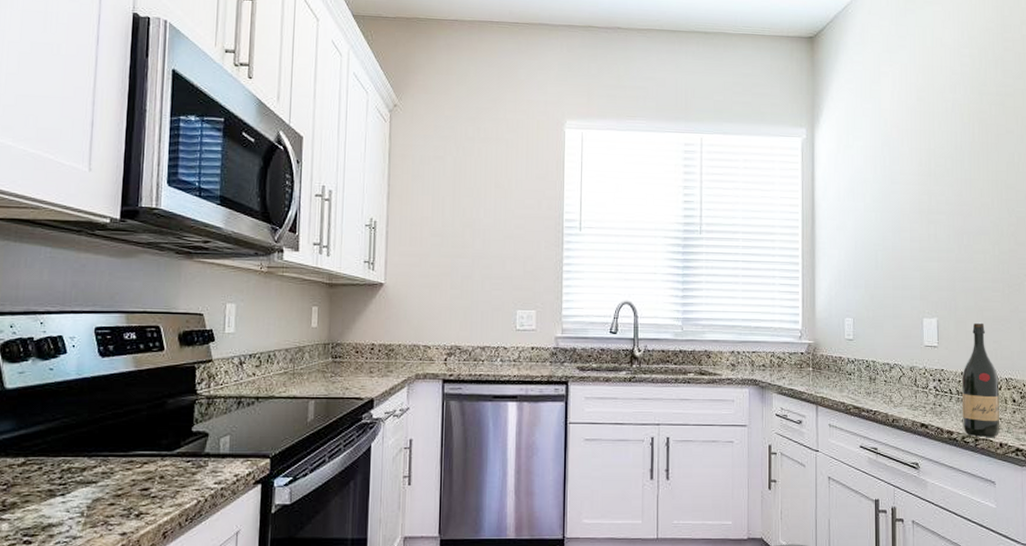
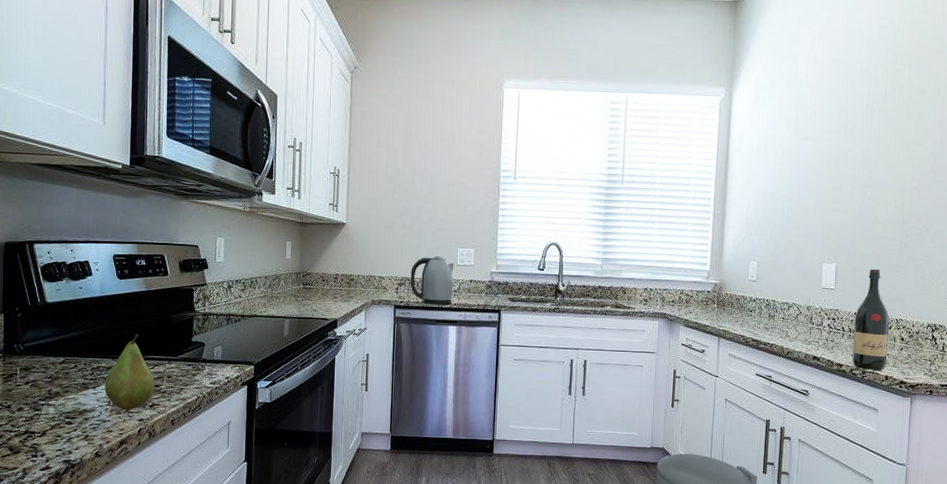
fruit: none [77,425,143,522] -> present [104,334,155,410]
kettle: none [461,320,513,378] -> present [410,256,454,305]

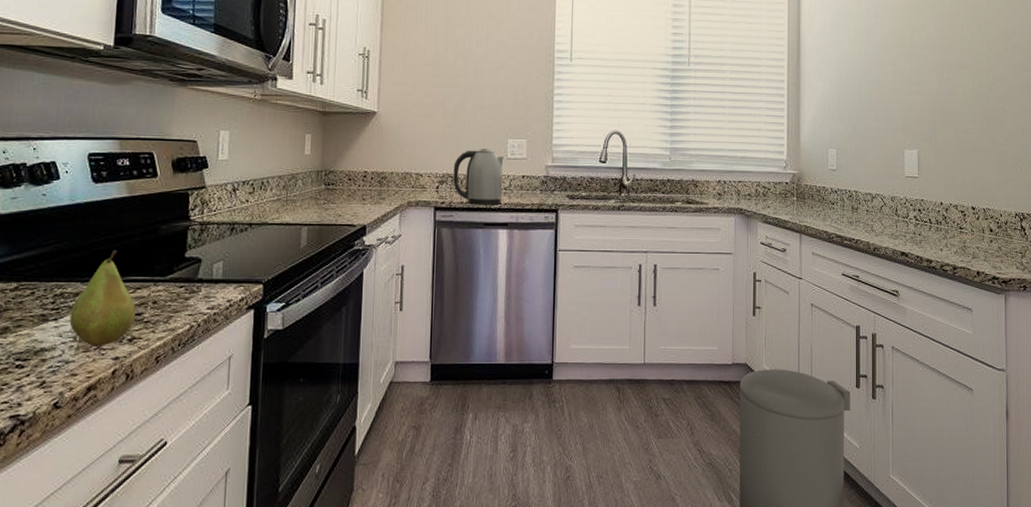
wine bottle: present [851,268,890,370] -> none [940,154,978,265]

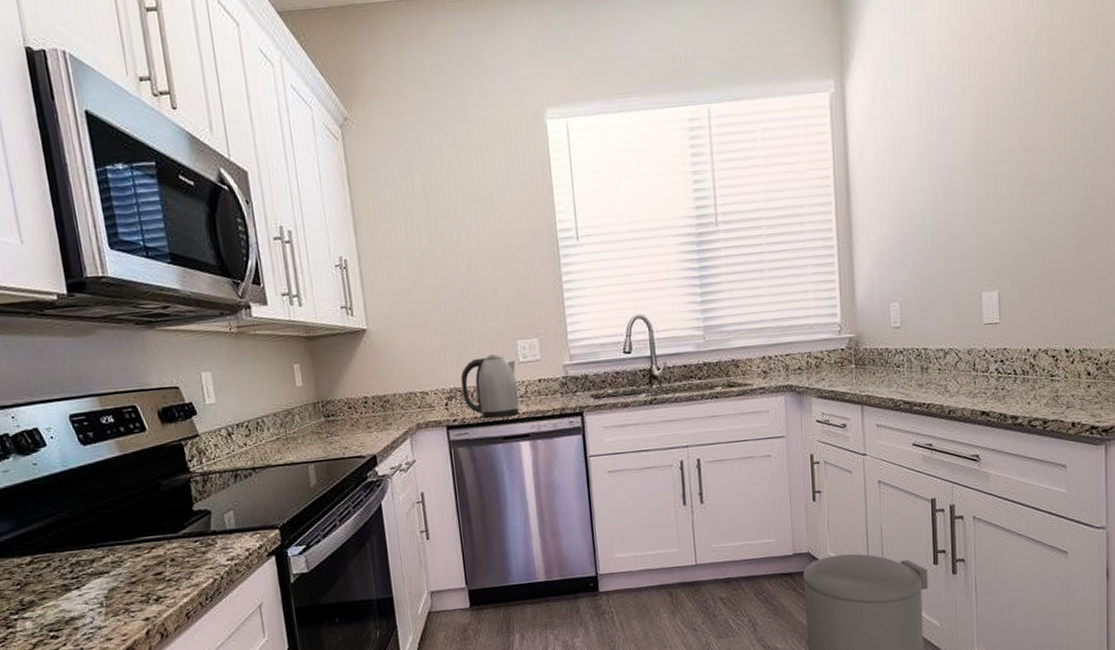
fruit: present [69,250,136,347] -> none [90,512,157,610]

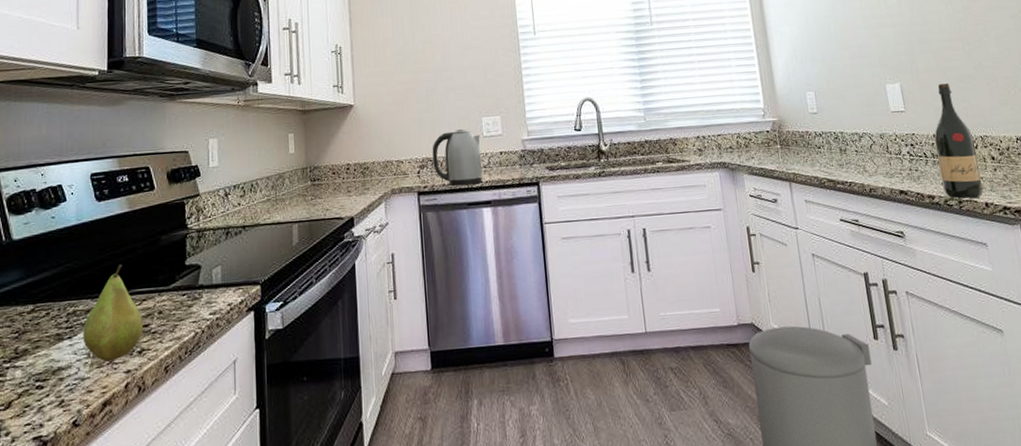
fruit: none [90,512,157,610] -> present [83,265,144,362]
wine bottle: none [1027,289,1073,418] -> present [934,82,983,199]

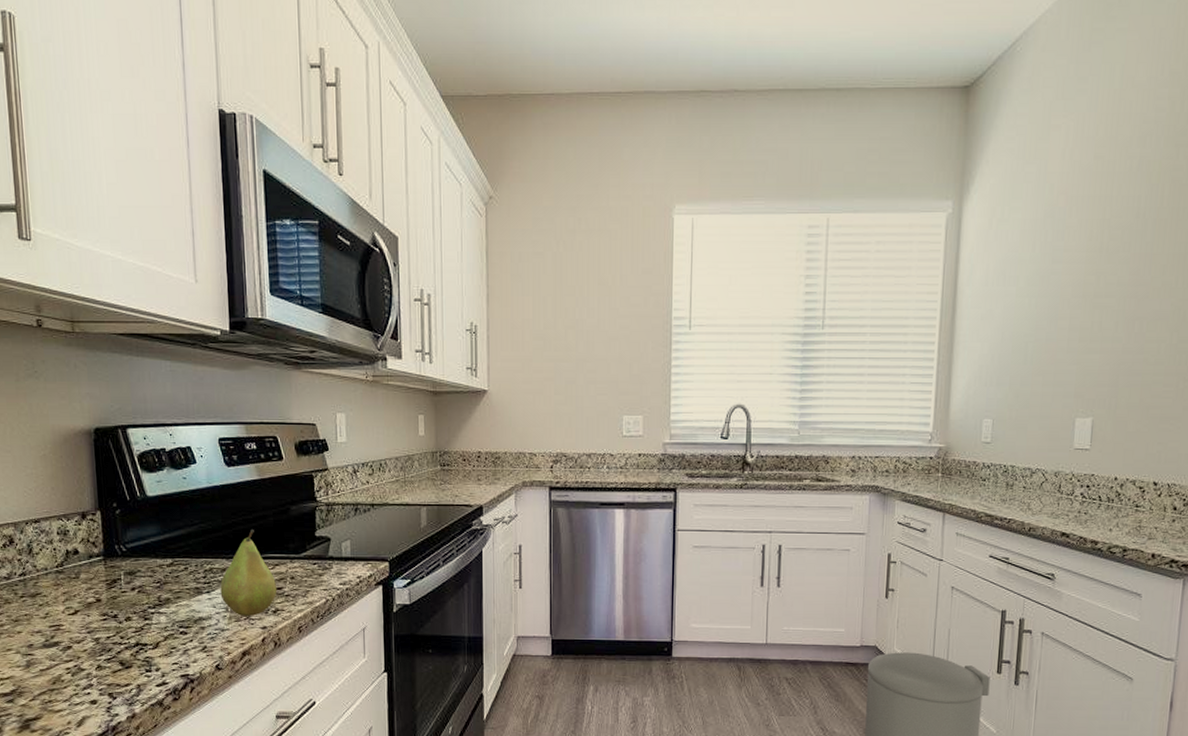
kettle: present [432,129,483,186] -> none [567,426,619,485]
wine bottle: present [934,82,983,199] -> none [1109,422,1160,547]

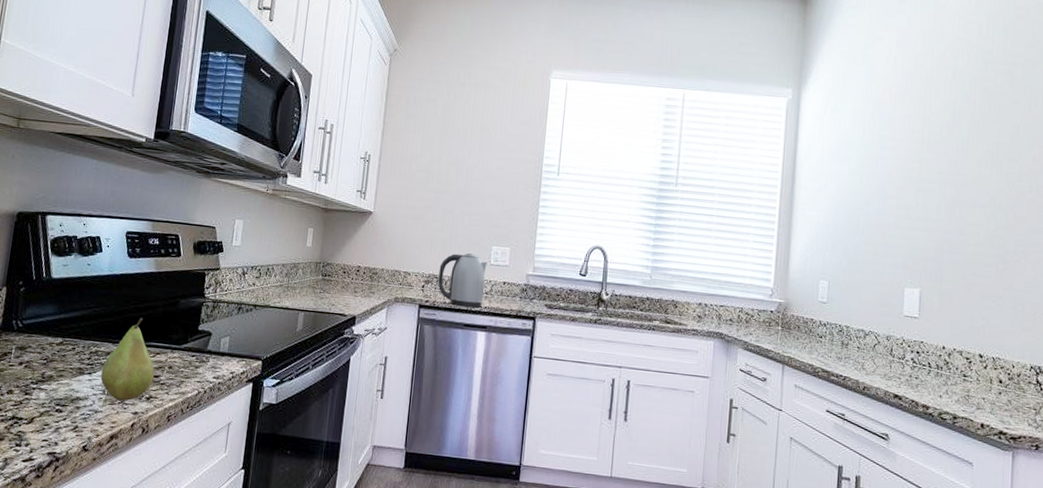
kettle: none [567,426,619,485] -> present [438,253,487,308]

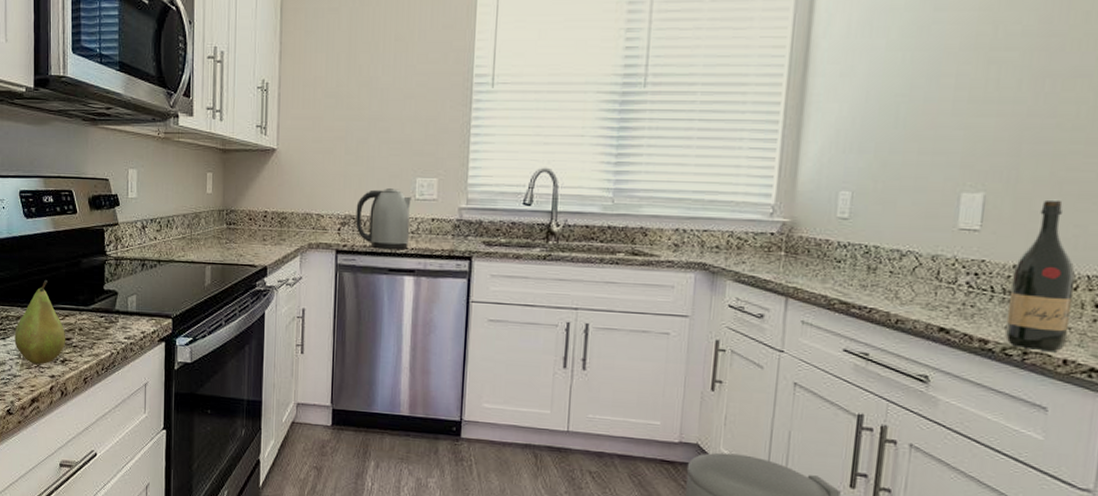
wine bottle: none [939,296,985,417] -> present [1004,199,1076,351]

